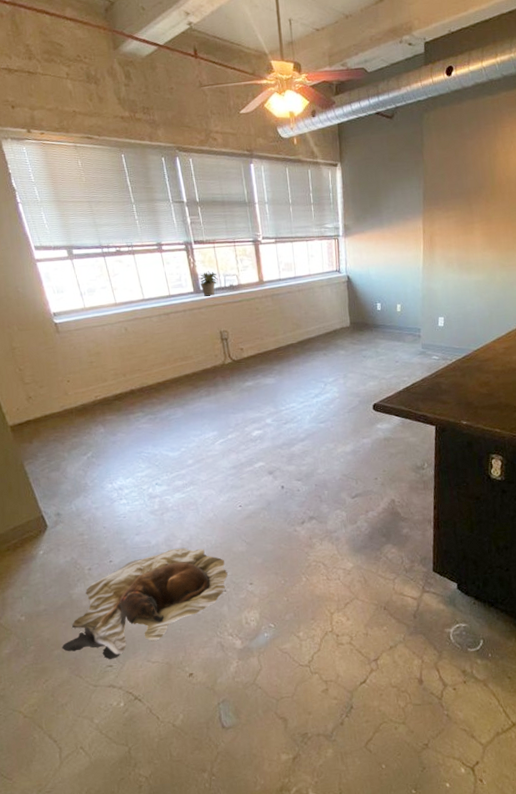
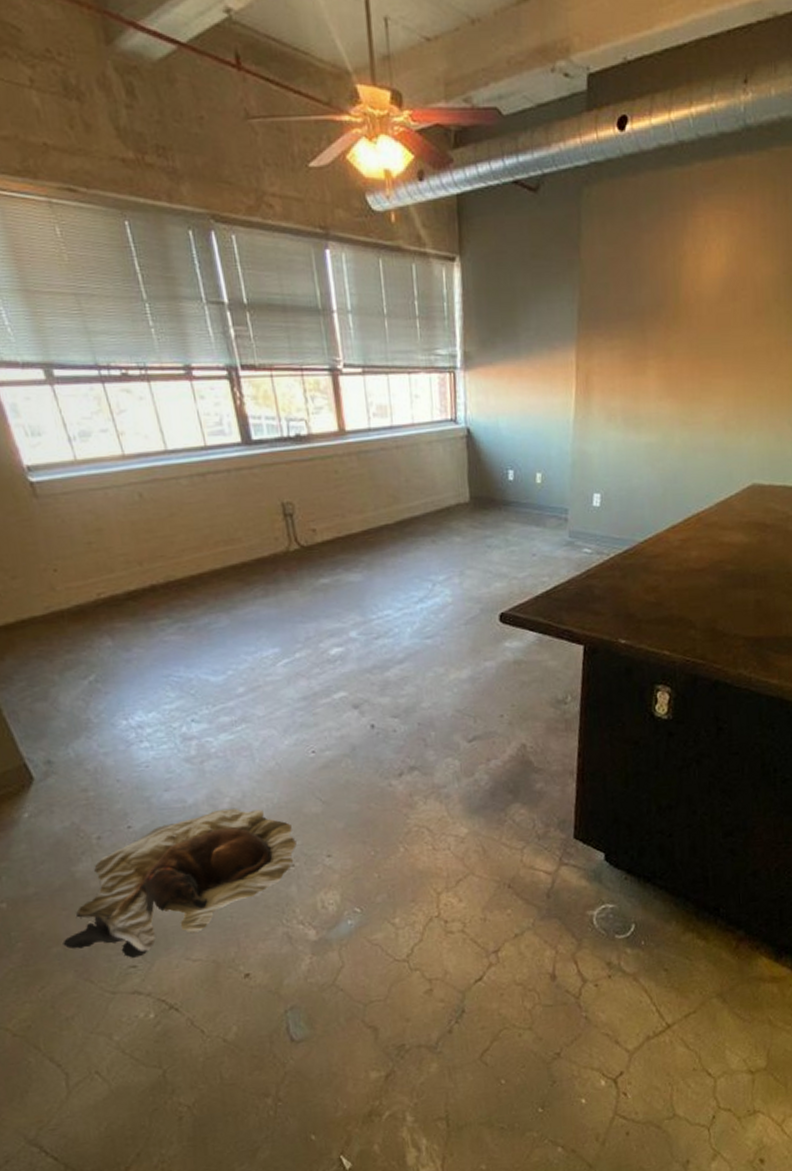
potted plant: present [198,270,218,296] -> none [248,411,278,450]

